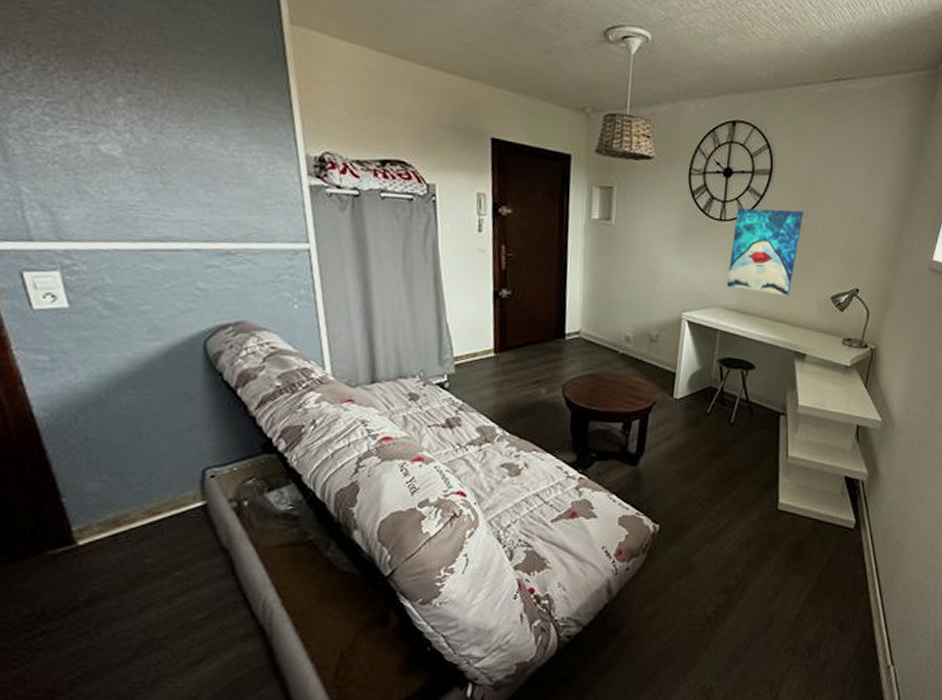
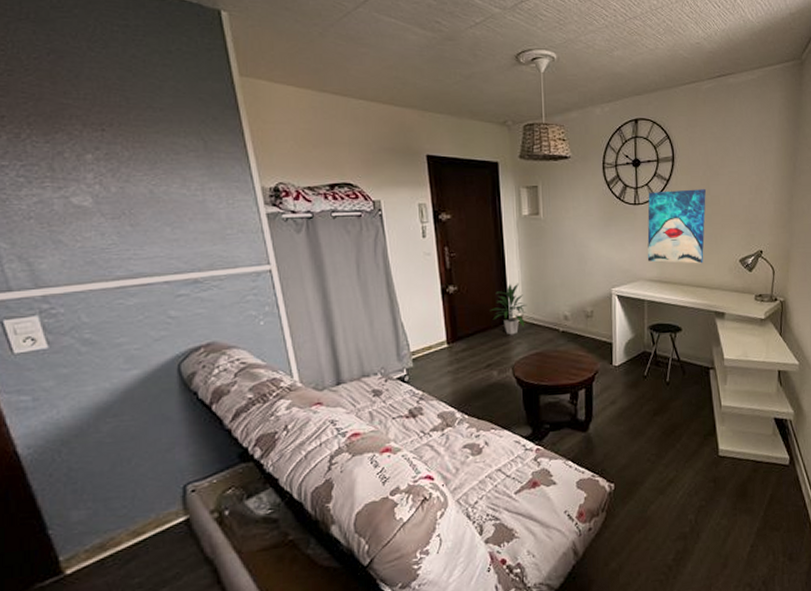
indoor plant: none [545,294,586,352] -> present [491,283,527,335]

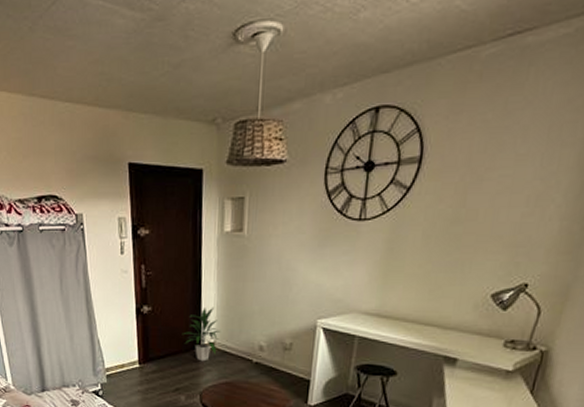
wall art: present [647,189,706,264] -> none [365,200,460,297]

